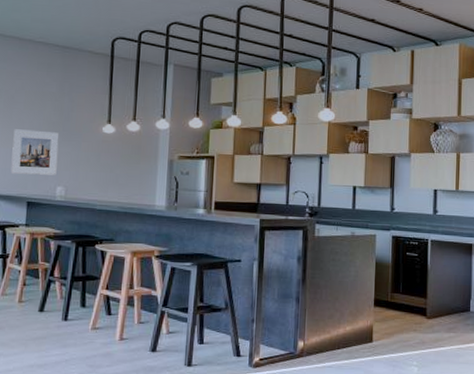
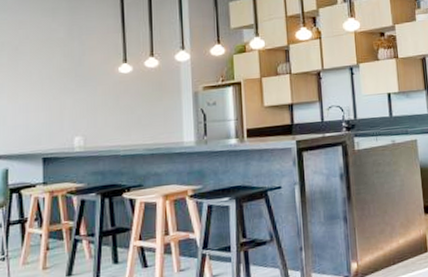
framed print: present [10,129,59,175] -> none [21,79,73,130]

